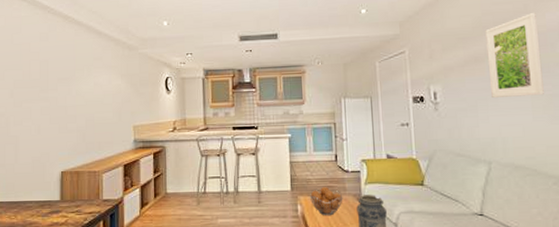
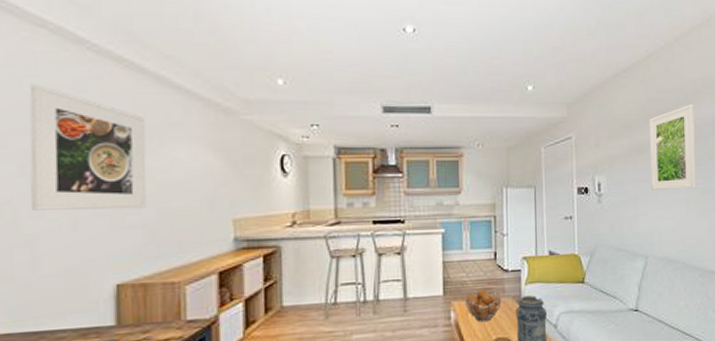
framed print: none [16,37,80,120] -> present [29,84,147,211]

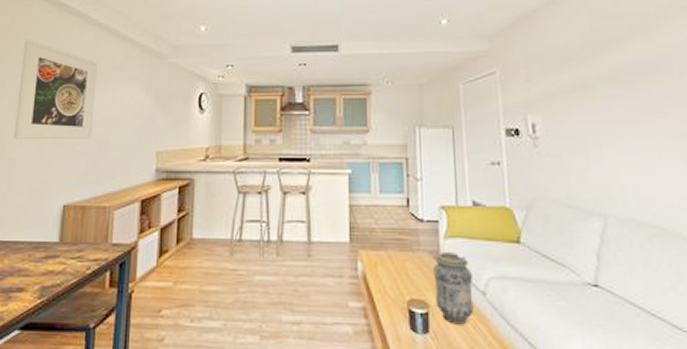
fruit basket: present [464,288,502,322] -> none [372,238,416,278]
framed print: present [649,103,696,190] -> none [595,29,673,133]

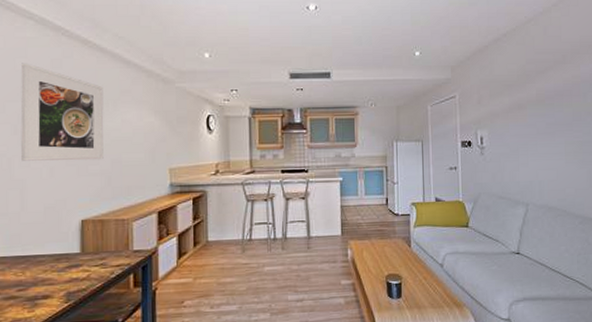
vase: present [433,252,474,325] -> none [405,237,434,290]

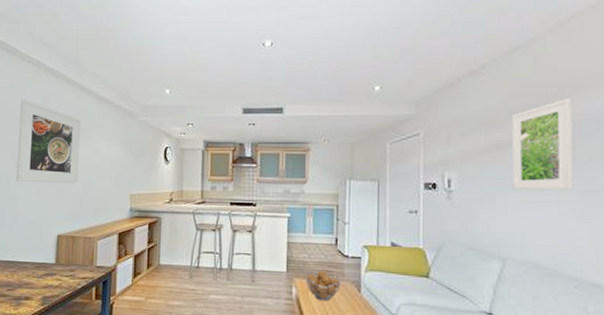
fruit basket: none [359,230,393,260] -> present [305,270,341,302]
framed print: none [528,63,576,143] -> present [511,97,574,190]

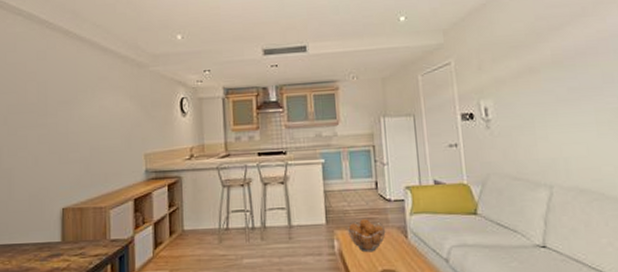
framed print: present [16,99,81,184] -> none [10,56,83,150]
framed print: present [511,97,574,190] -> none [540,15,609,113]

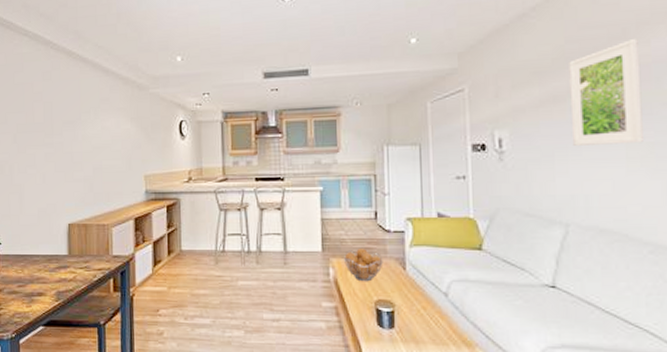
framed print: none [540,15,609,113] -> present [569,38,643,146]

